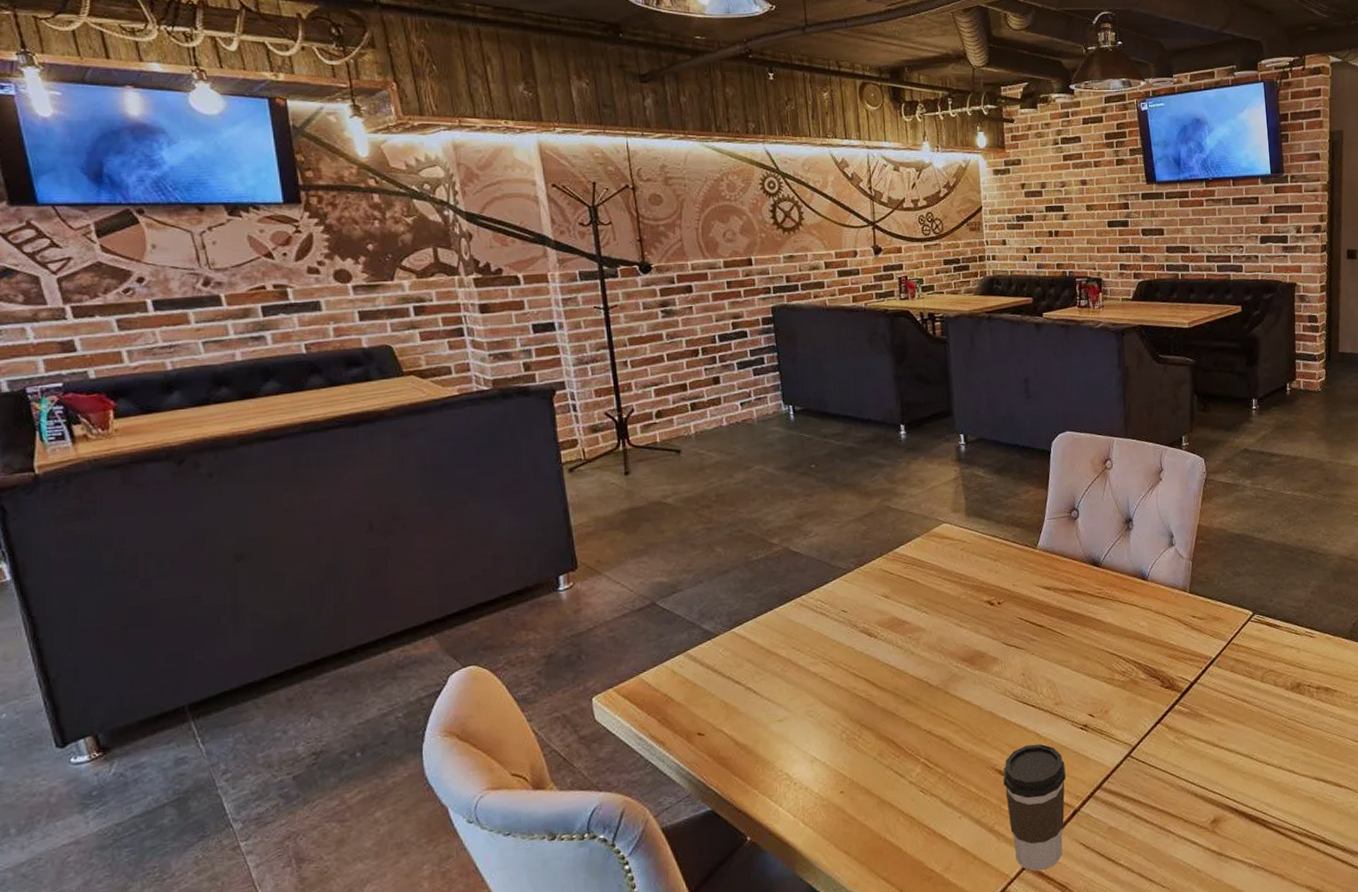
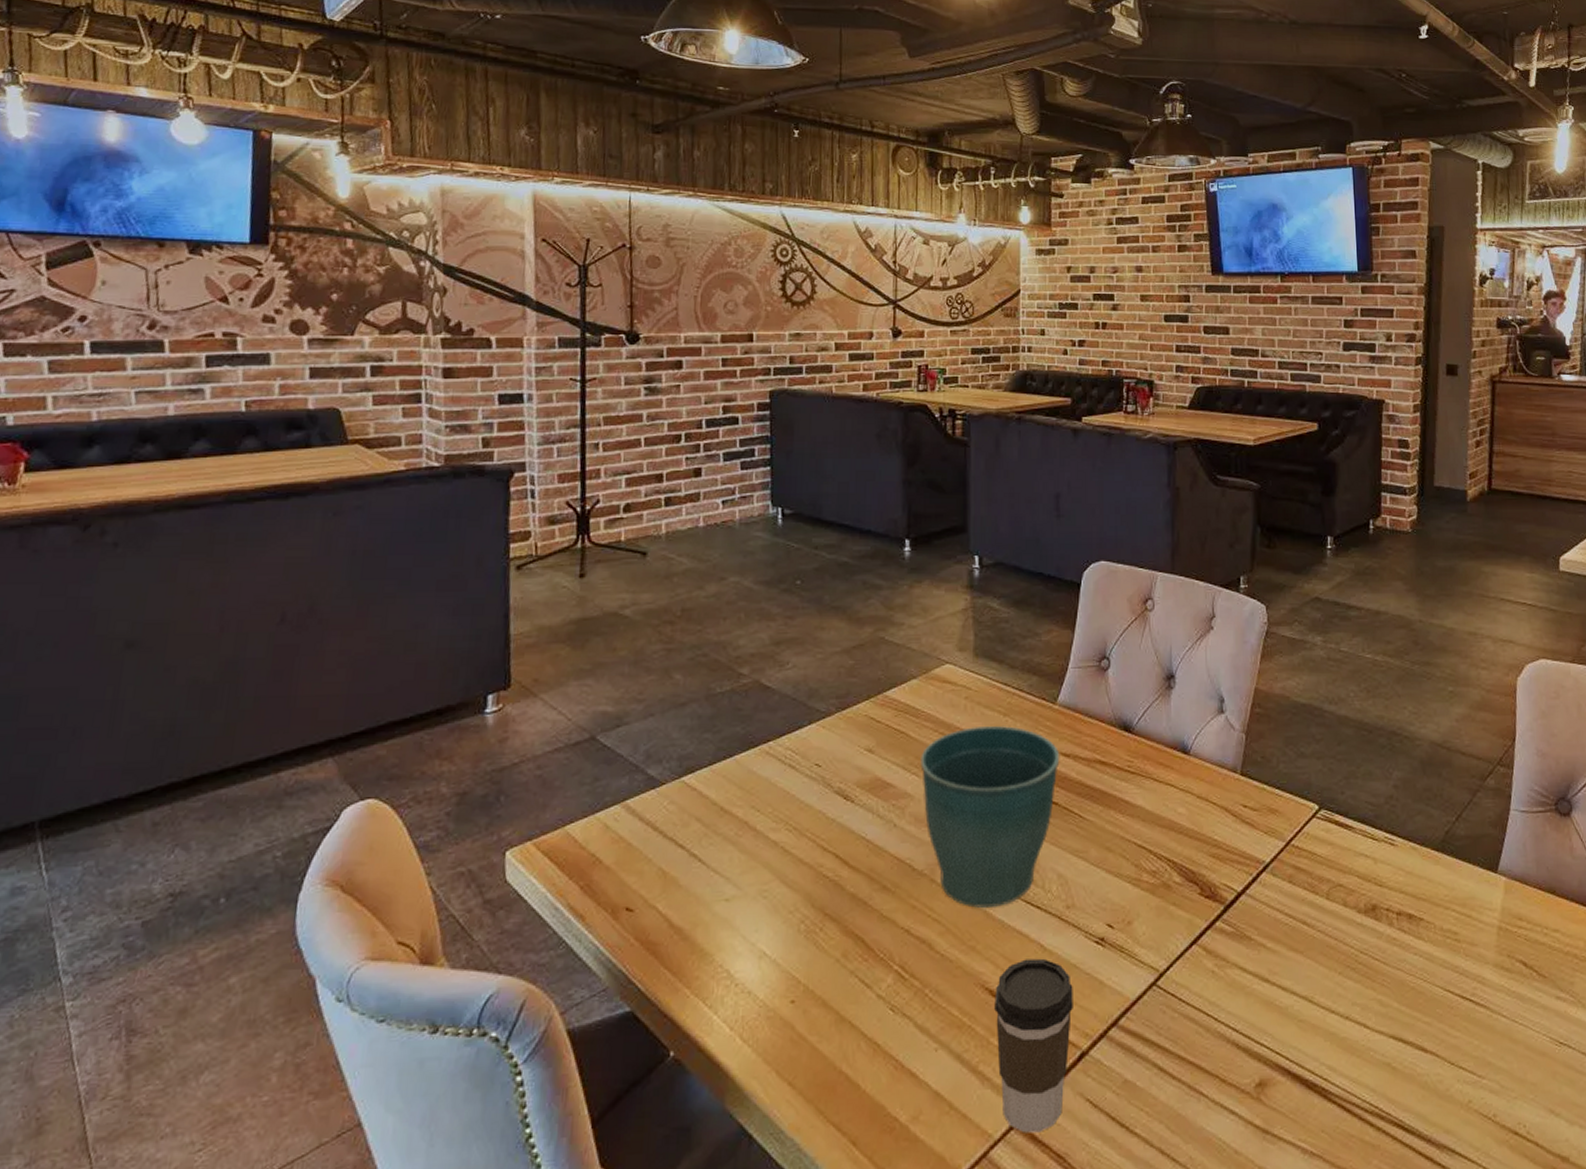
flower pot: none [928,569,1043,710] -> present [920,726,1060,908]

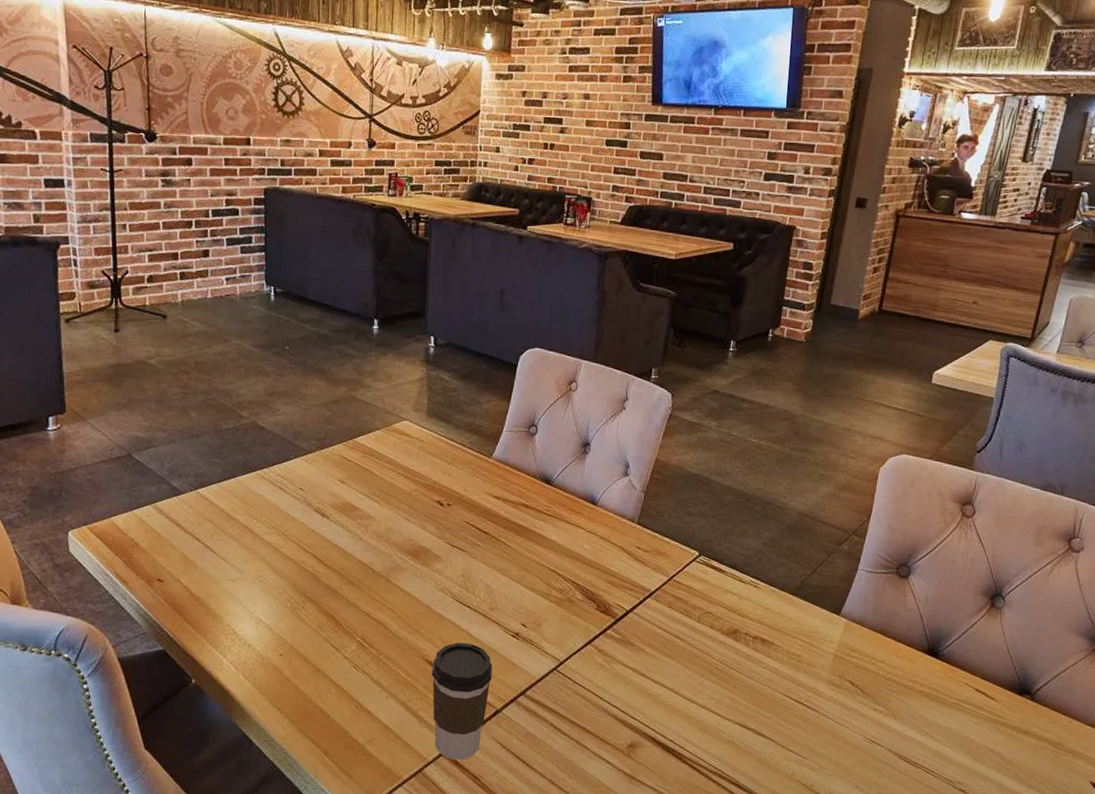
flower pot: present [920,726,1060,908] -> none [381,470,492,604]

